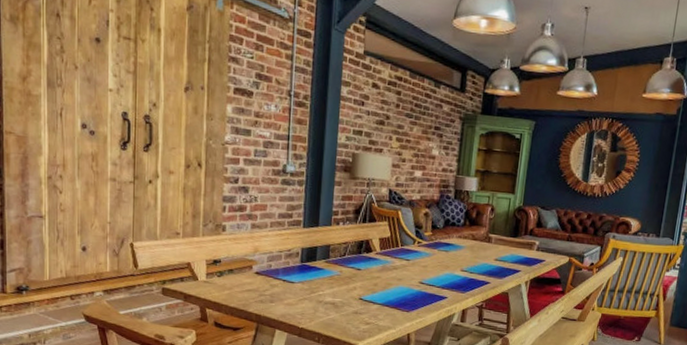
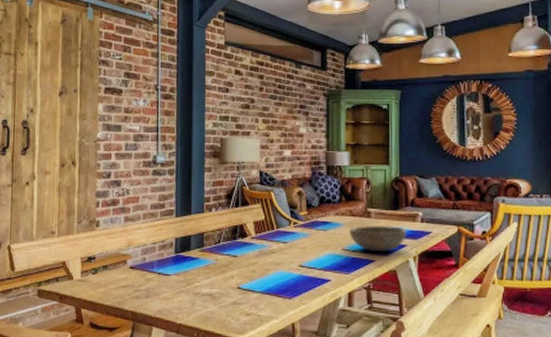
bowl: none [469,250,523,276] -> present [350,226,407,253]

